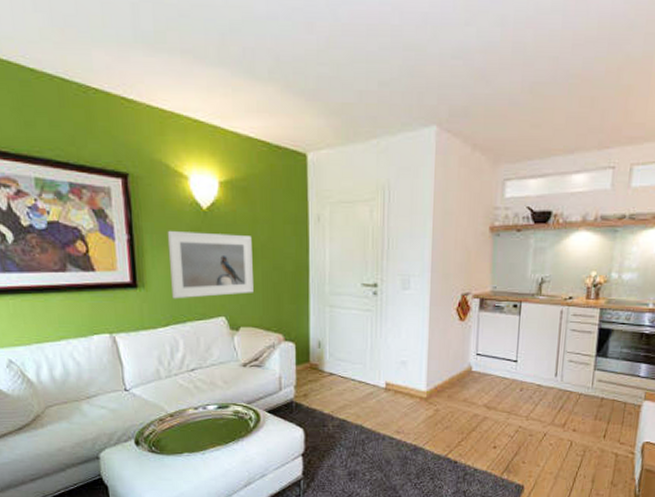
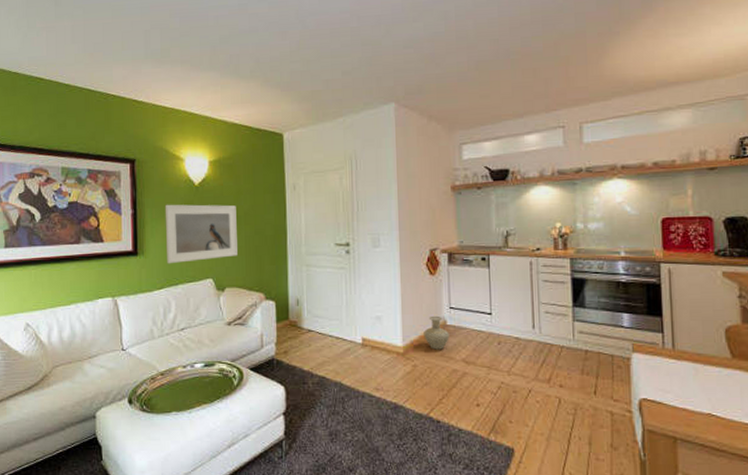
vase: none [448,361,474,395] -> present [424,315,449,350]

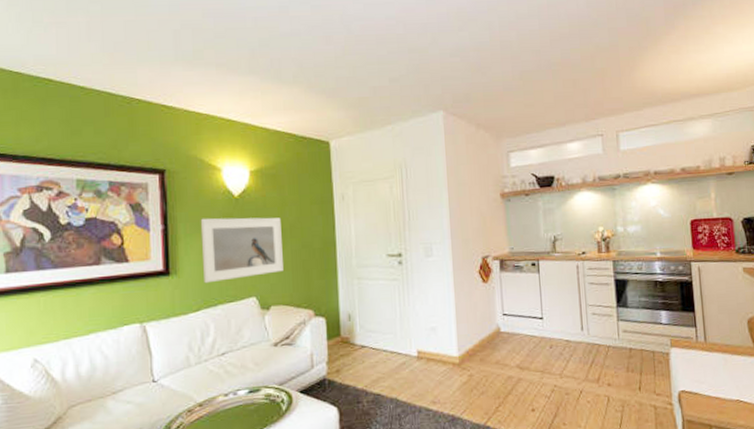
vase: present [424,315,449,350] -> none [478,323,504,358]

